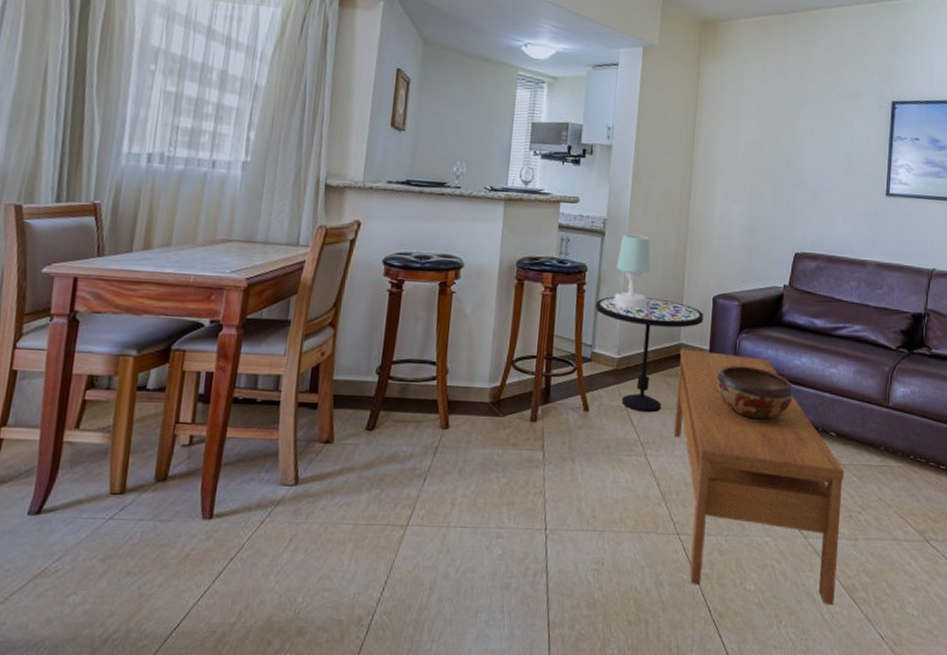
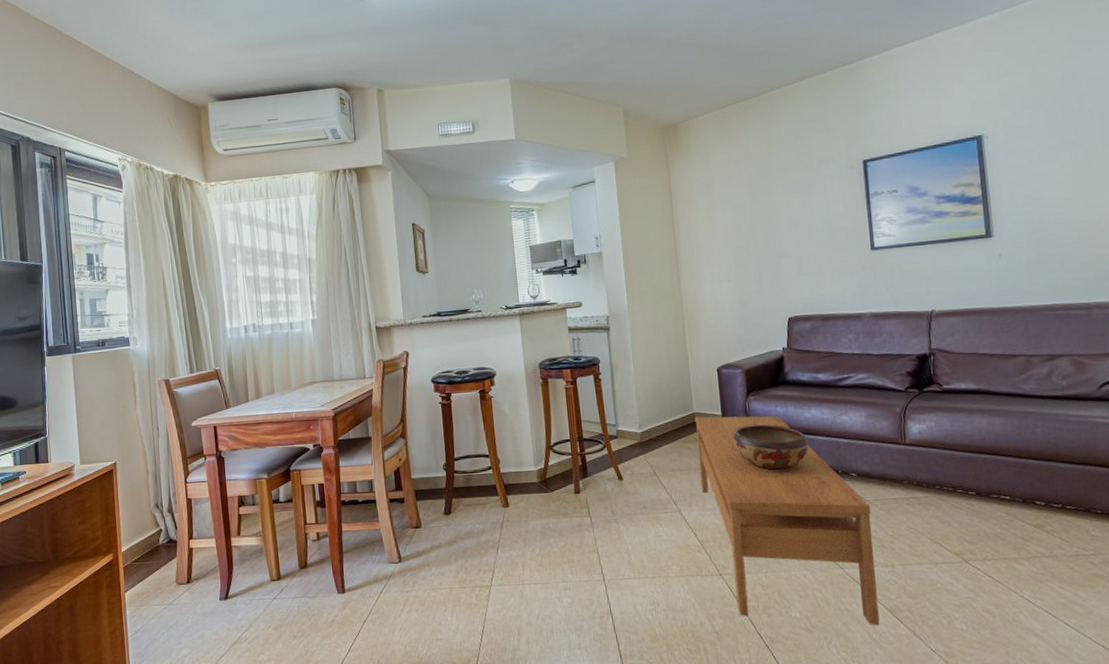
side table: present [595,296,704,413] -> none [612,377,712,476]
table lamp: present [613,234,651,310] -> none [624,325,658,390]

